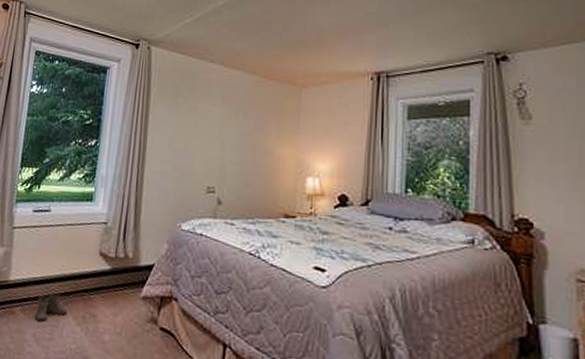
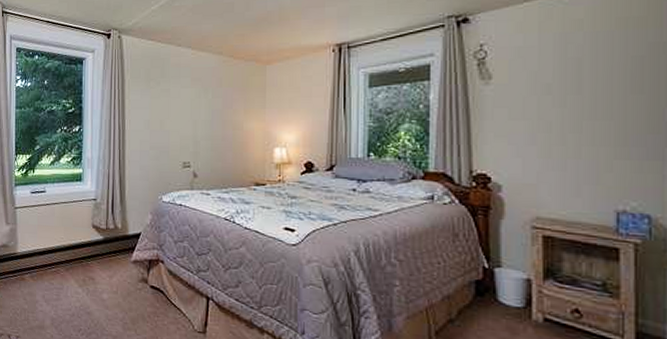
boots: present [35,293,68,322] -> none [43,261,70,286]

